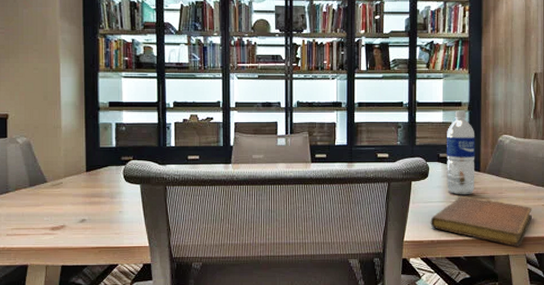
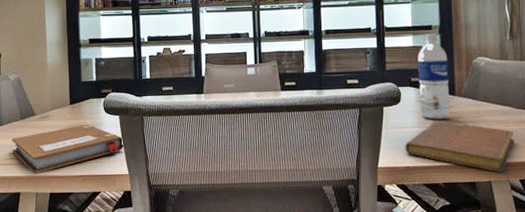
notebook: none [19,193,145,245] -> present [12,124,124,174]

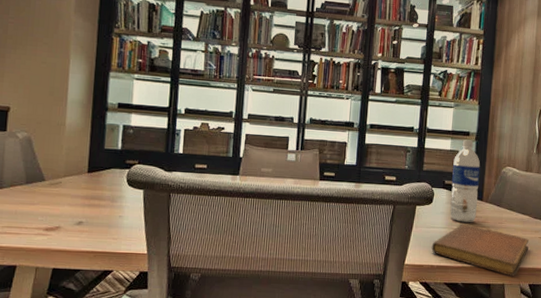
notebook: present [12,124,124,174] -> none [11,195,146,246]

